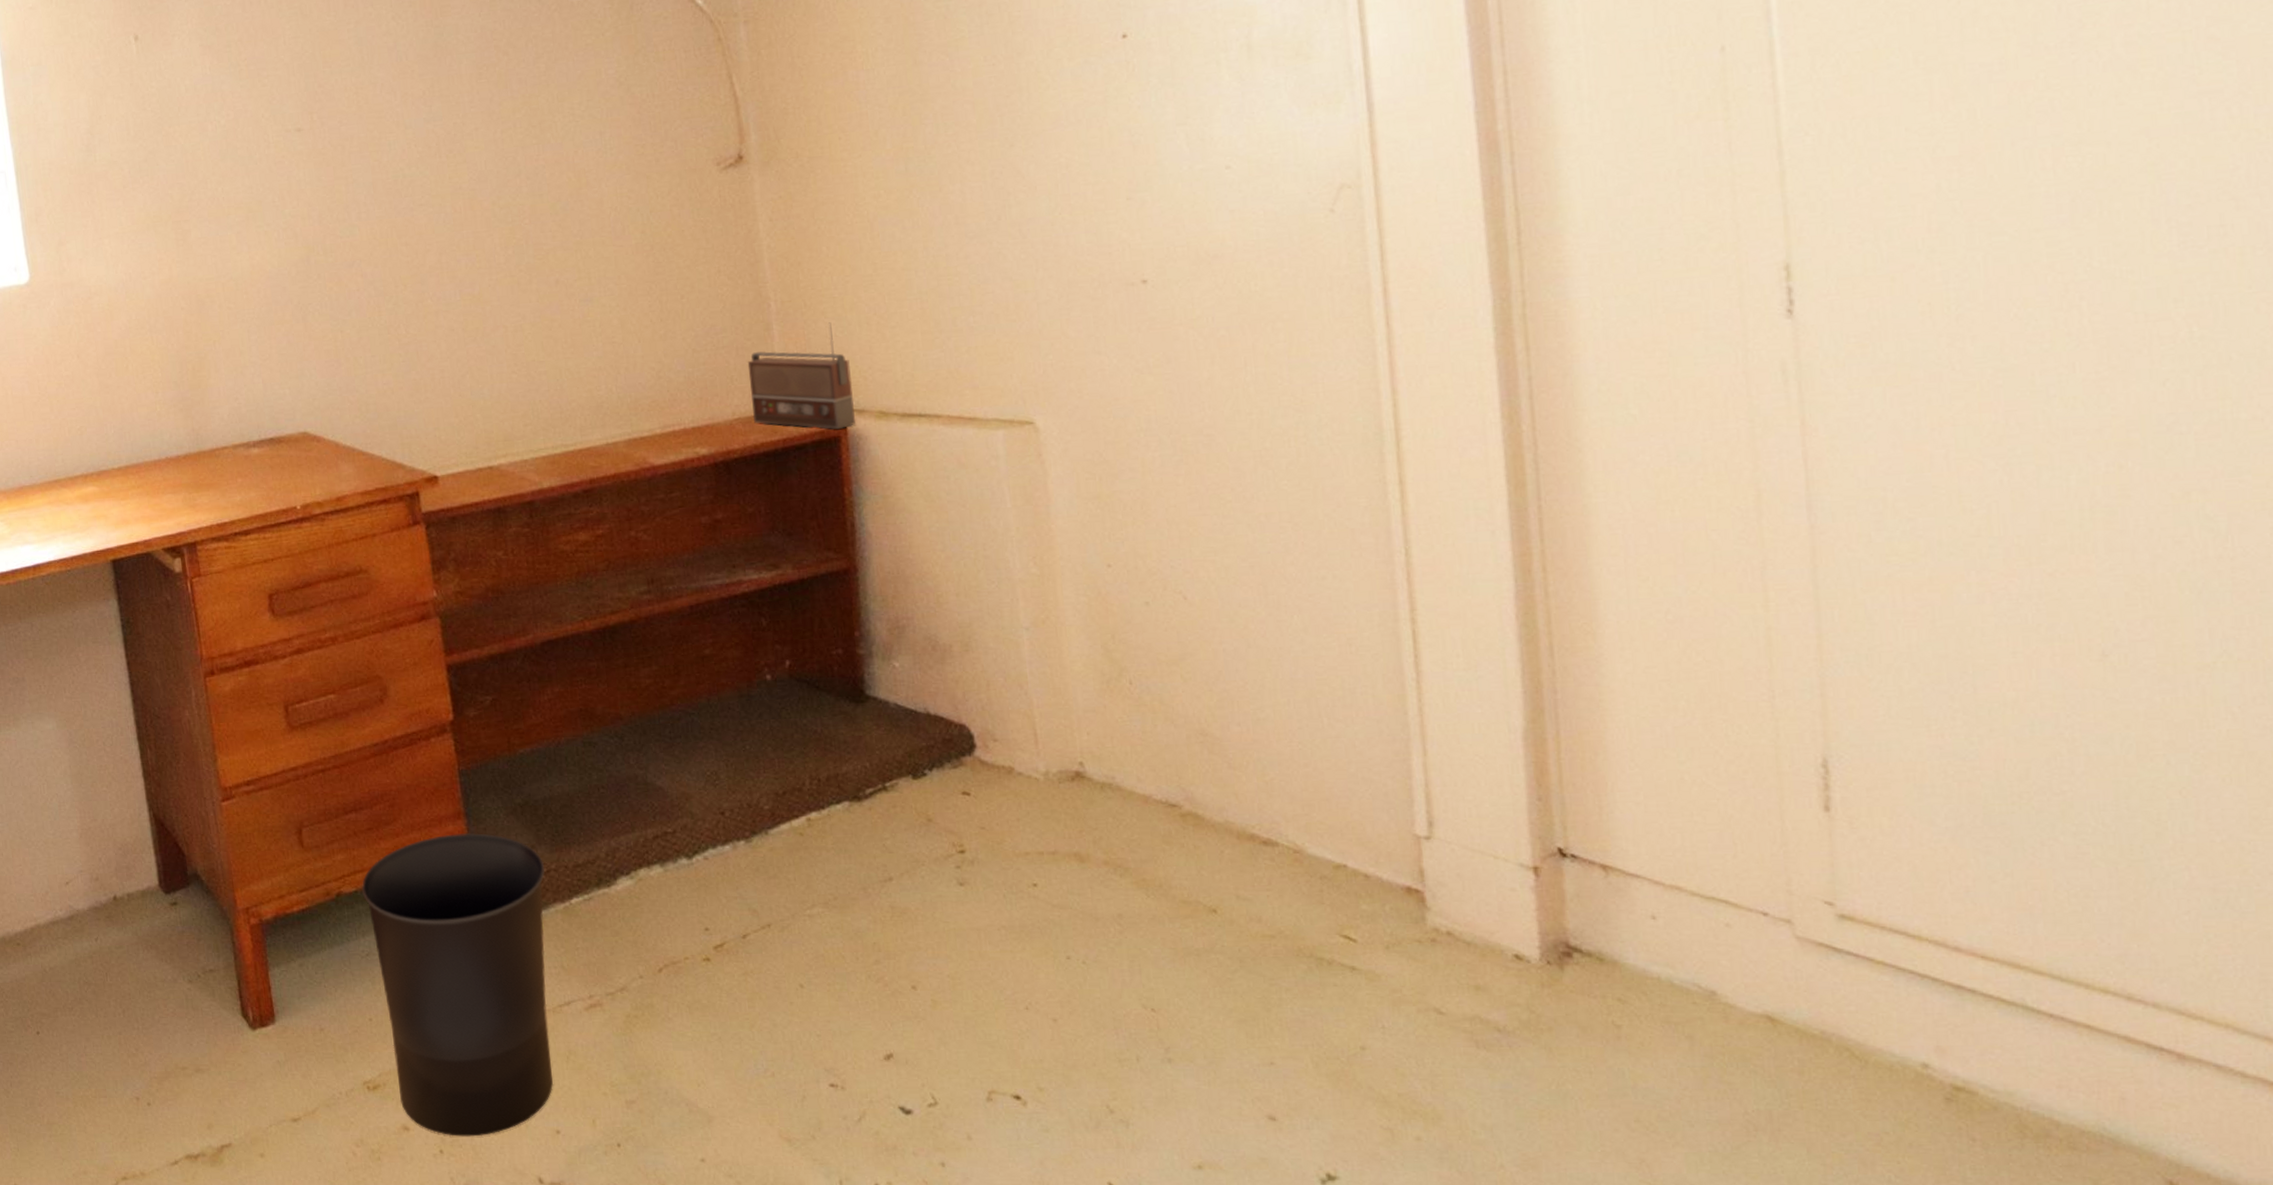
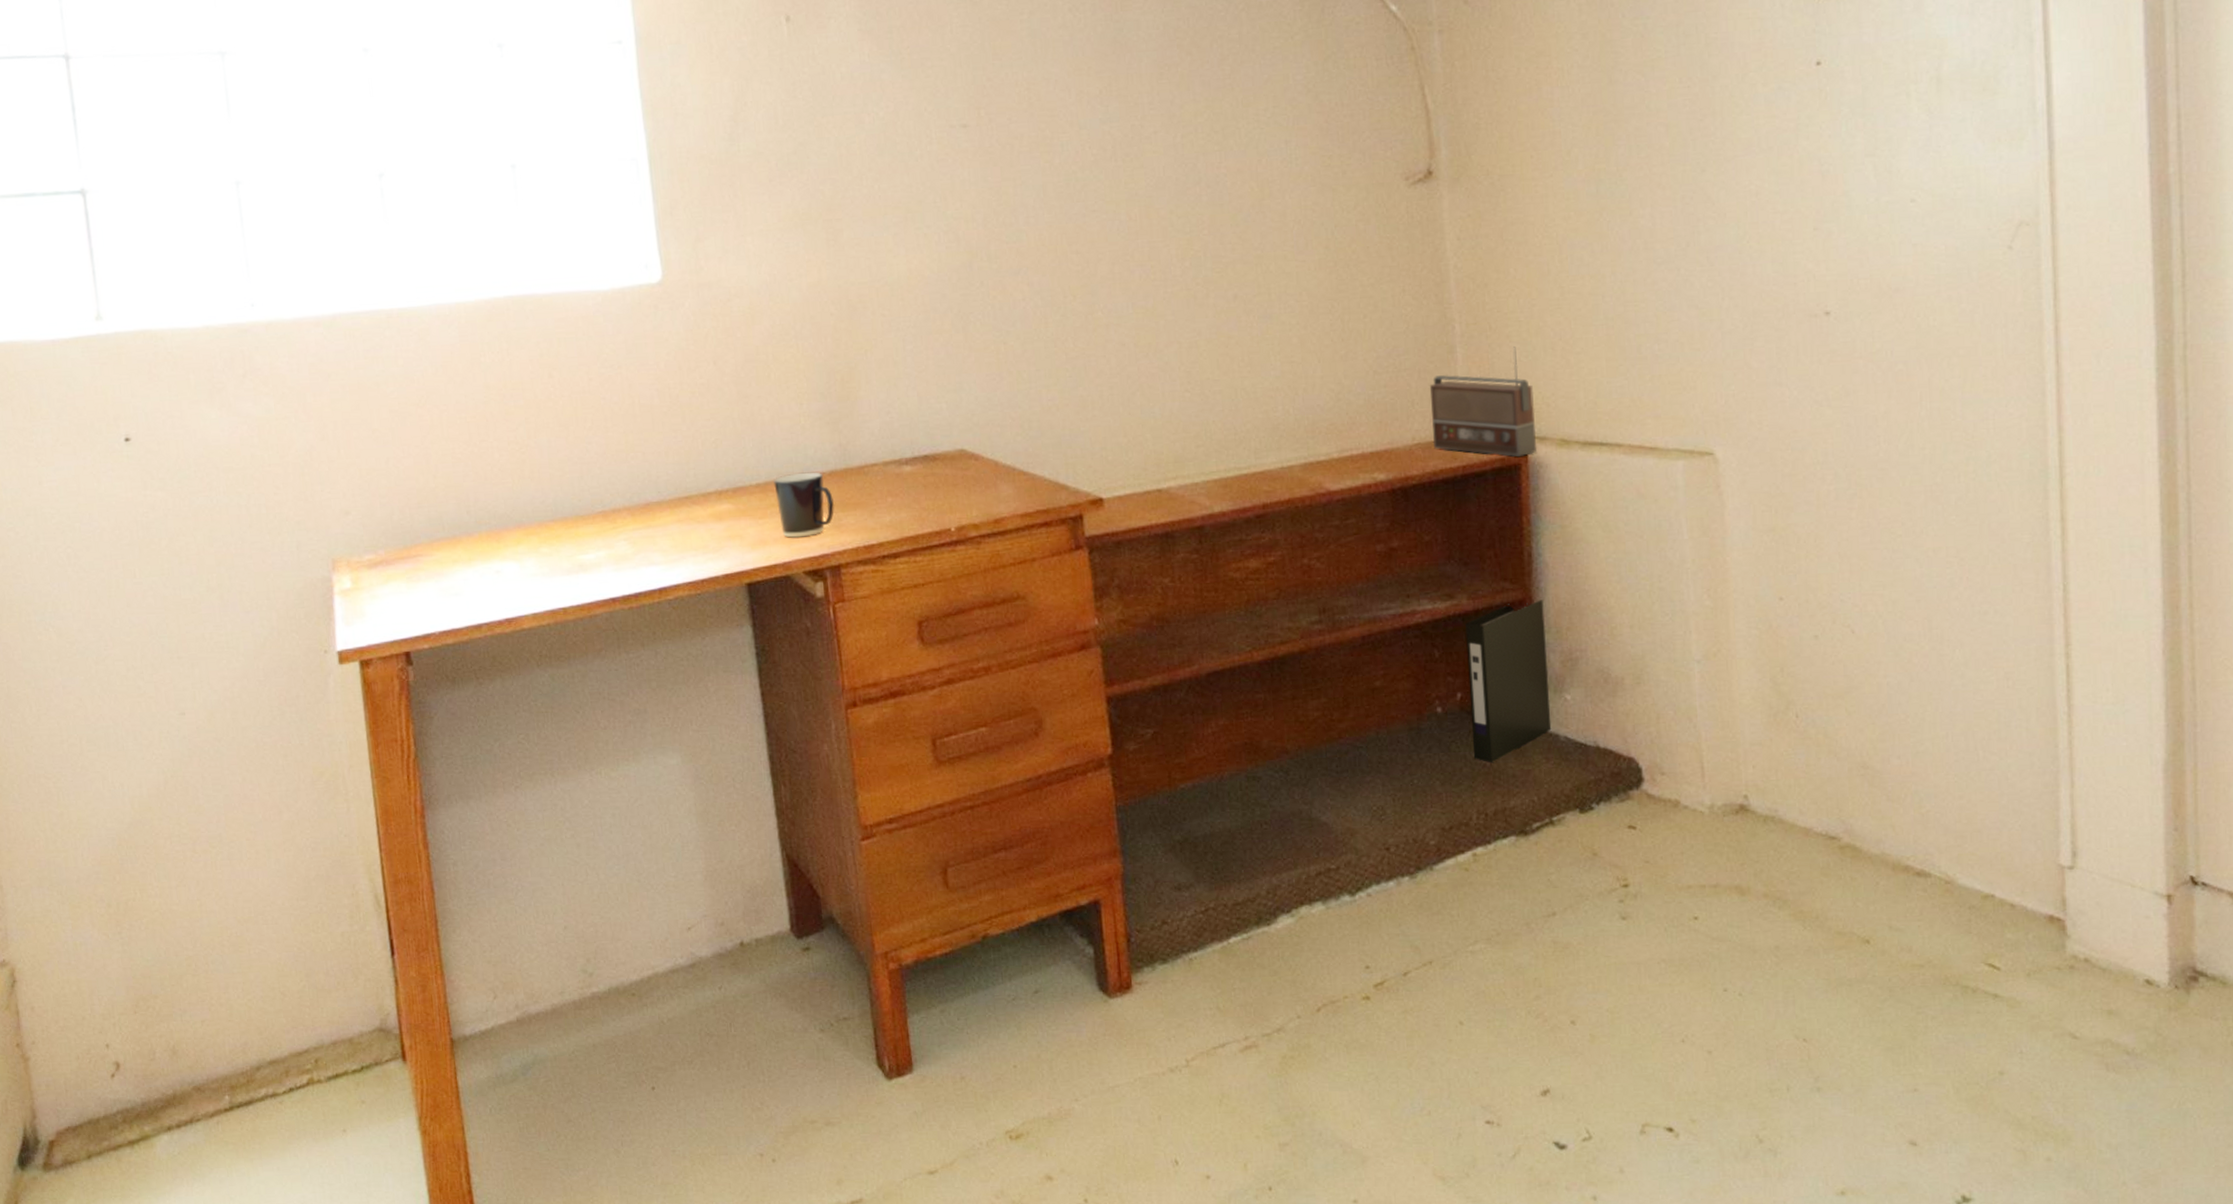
mug: none [133,455,190,517] -> present [773,472,835,538]
waste bin: present [362,833,554,1137] -> none [1010,871,1205,1185]
binder: none [791,569,881,729] -> present [1465,599,1552,762]

